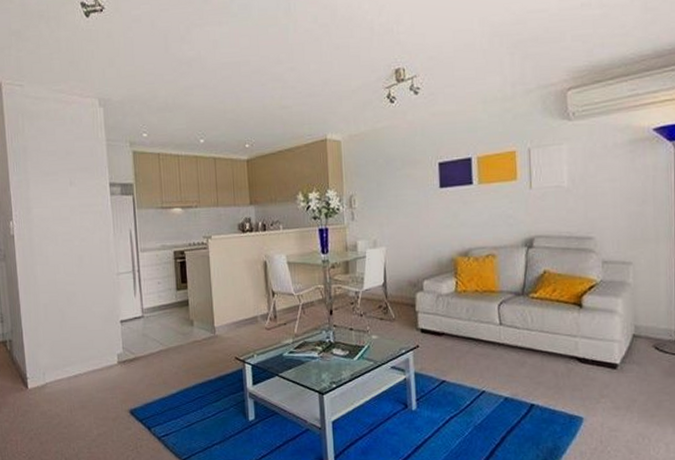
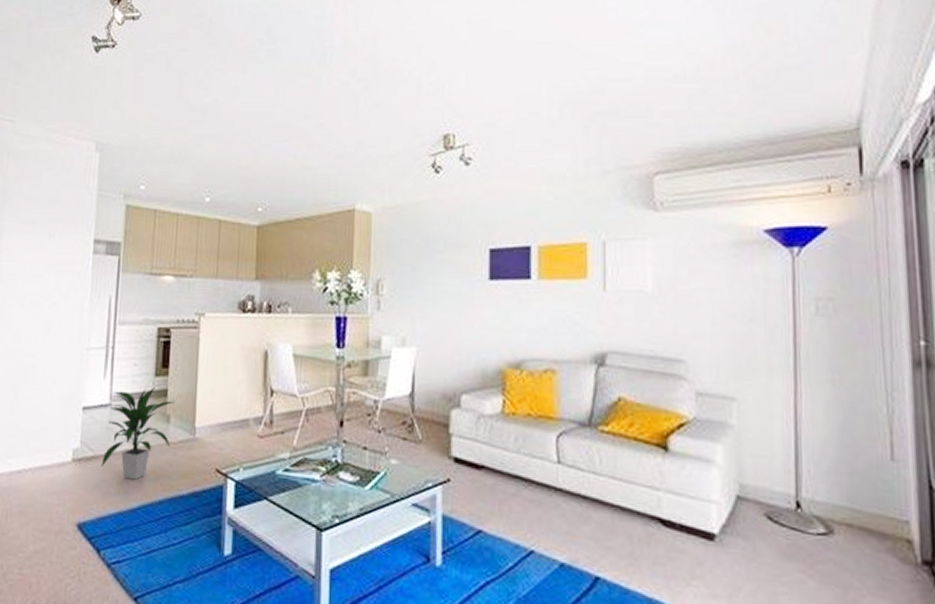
indoor plant: none [142,299,197,373] -> present [101,387,175,480]

